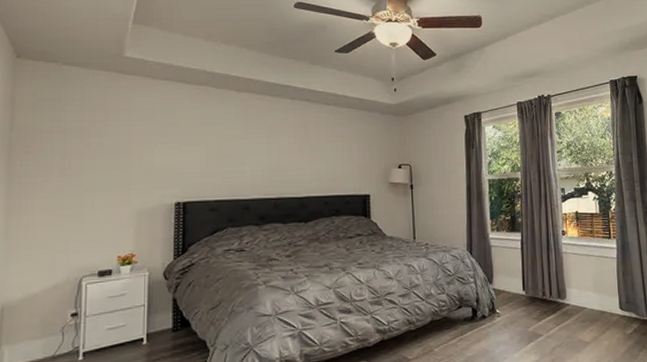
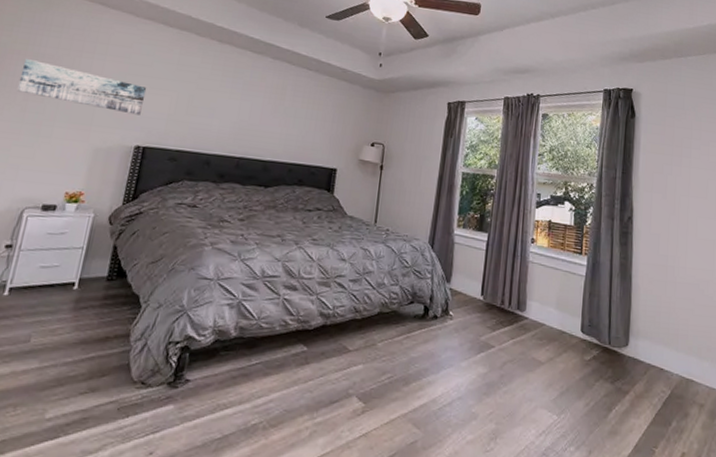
wall art: none [52,136,176,173] -> present [17,59,147,115]

